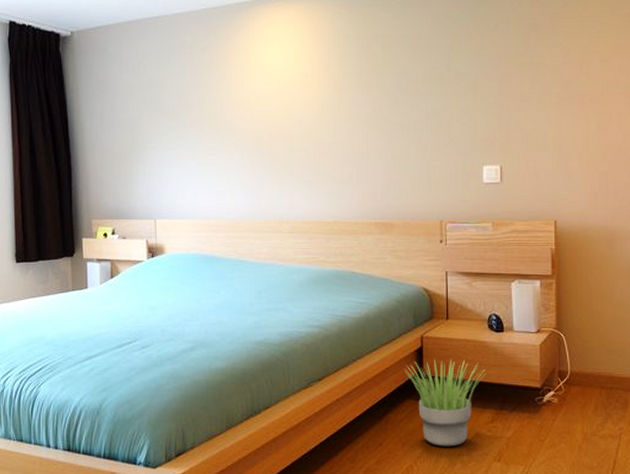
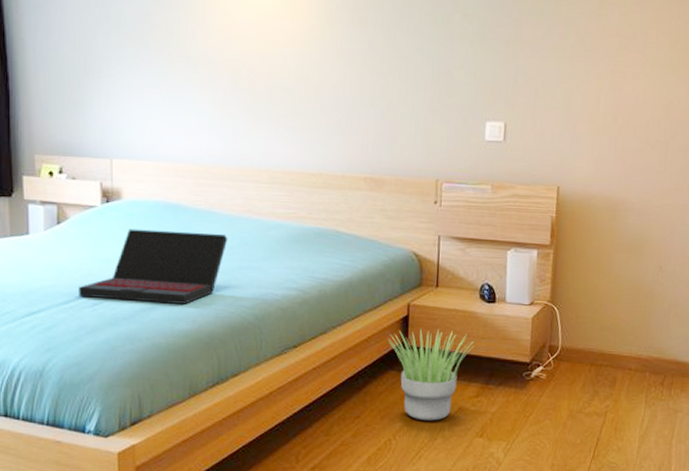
laptop: none [129,279,257,344] -> present [79,228,228,304]

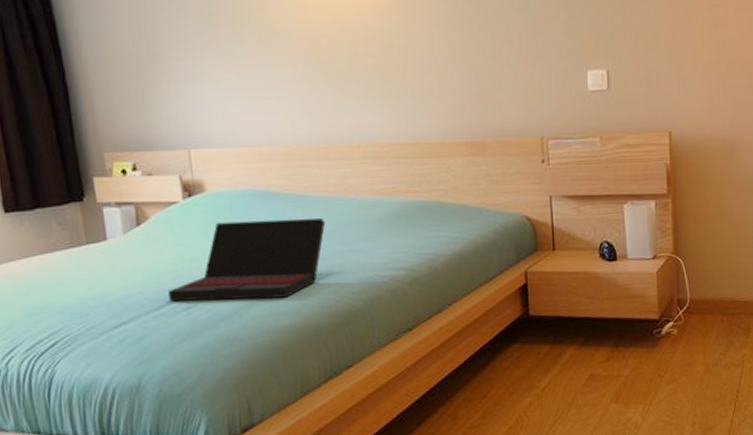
potted plant: present [388,329,474,421] -> none [508,294,599,393]

